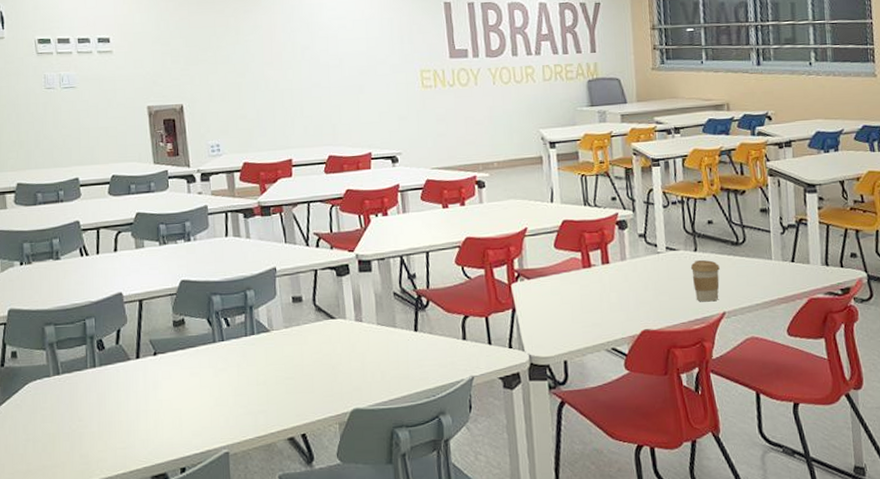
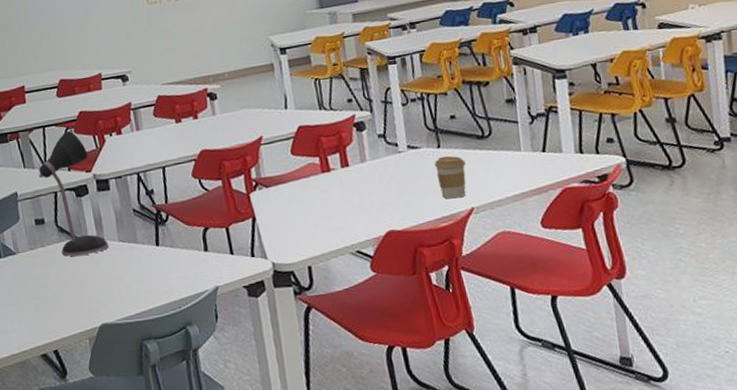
desk lamp: none [299,208,367,337] -> present [38,130,109,257]

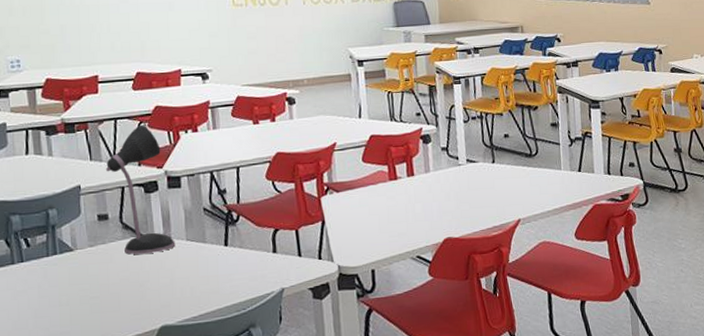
coffee cup: present [434,156,466,199] -> none [489,171,515,210]

